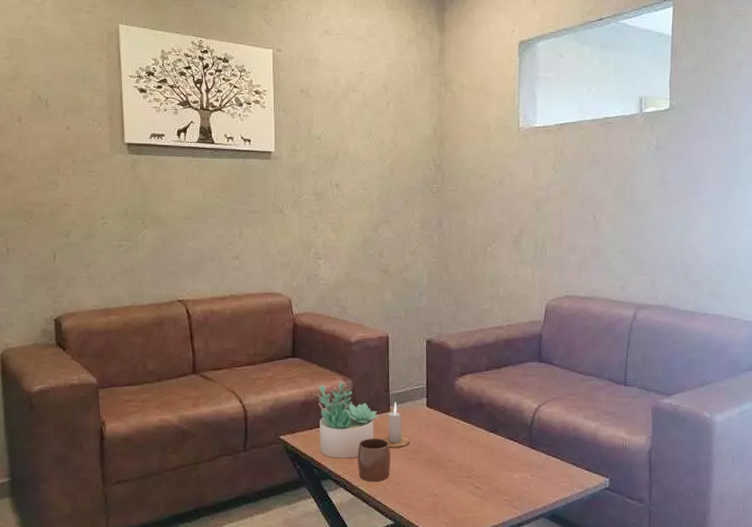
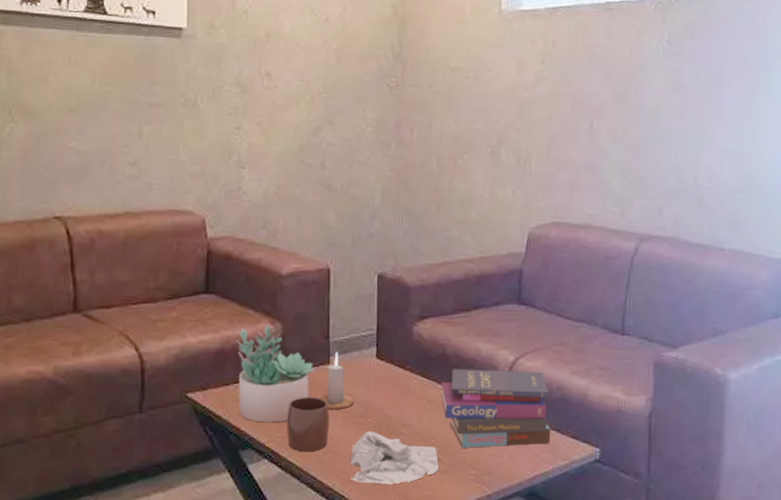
tissue: none [408,465,478,508] -> present [350,432,439,485]
books: none [478,414,569,478] -> present [440,368,551,448]

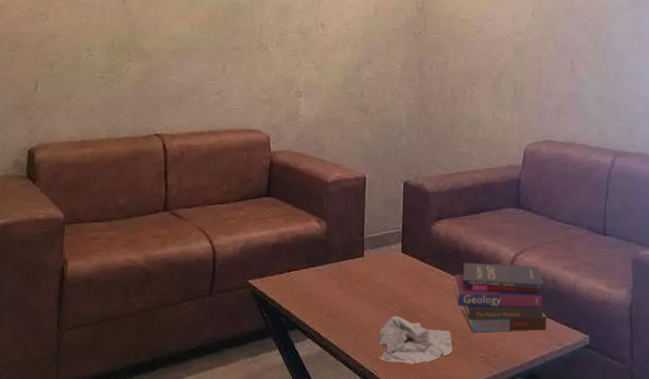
succulent plant: present [236,325,316,423] -> none [289,223,352,307]
mug: present [286,397,329,452] -> none [327,285,363,333]
candle: present [319,352,354,409] -> none [354,247,383,296]

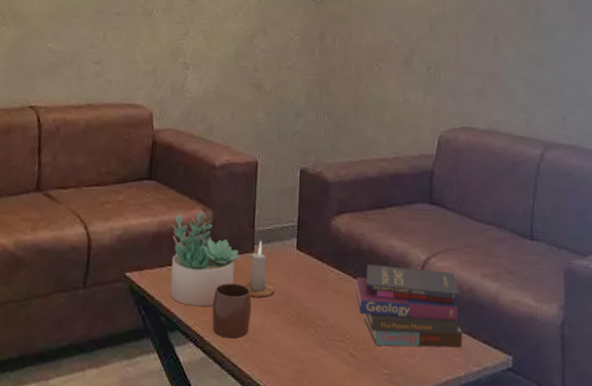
succulent plant: none [289,223,352,307] -> present [170,212,241,307]
mug: none [327,285,363,333] -> present [212,283,252,339]
candle: none [354,247,383,296] -> present [243,241,275,298]
tissue: present [379,316,453,364] -> none [268,322,353,379]

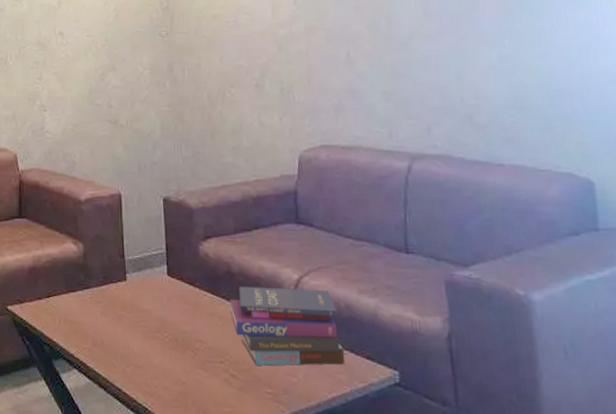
succulent plant: present [170,212,241,307] -> none [45,245,114,335]
mug: present [212,283,252,339] -> none [92,311,130,364]
candle: present [243,241,275,298] -> none [119,270,151,324]

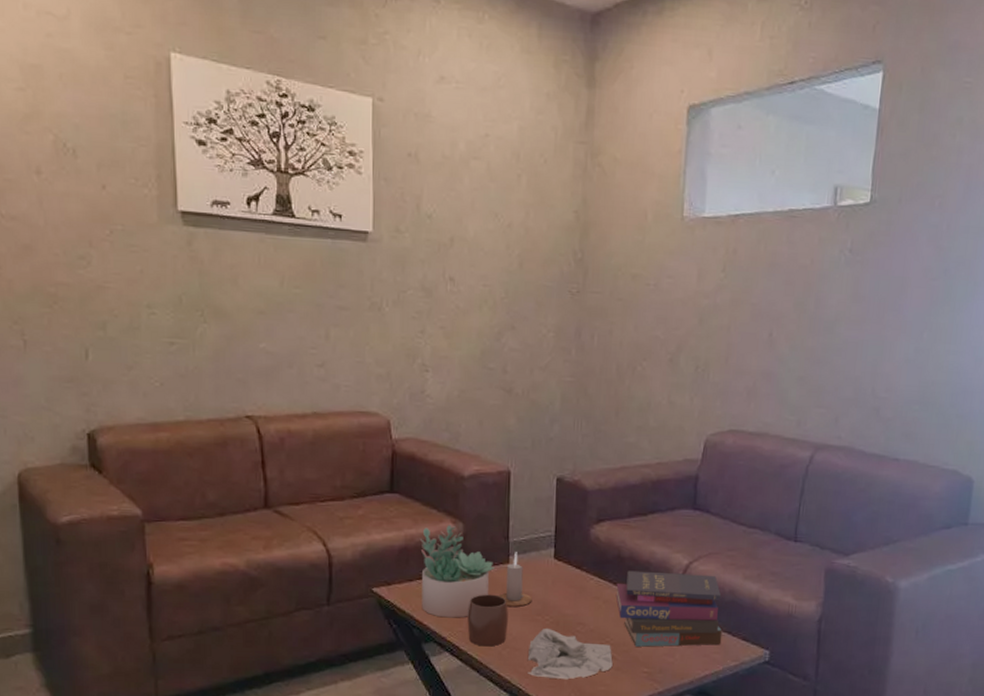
succulent plant: none [45,245,114,335] -> present [419,525,496,618]
mug: none [92,311,130,364] -> present [467,594,508,647]
candle: none [119,270,151,324] -> present [498,552,532,607]
tissue: none [151,346,235,400] -> present [528,629,613,680]

